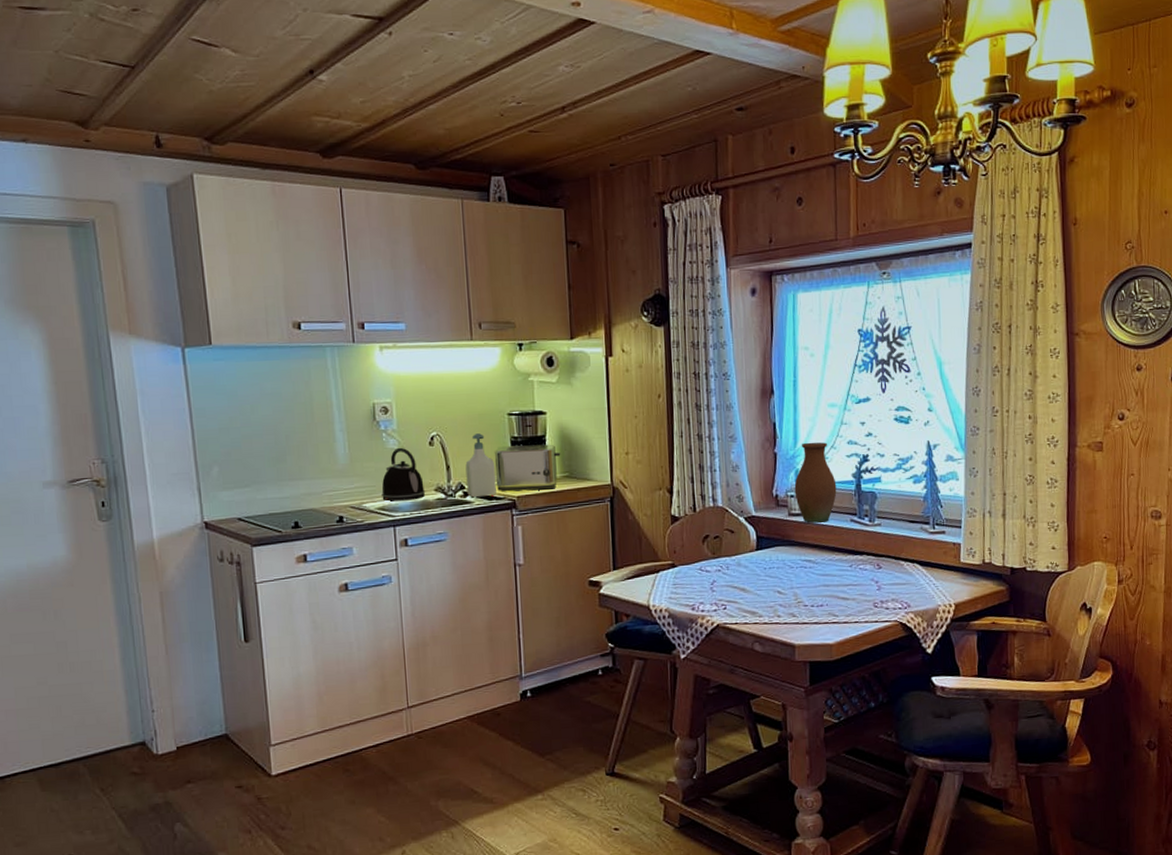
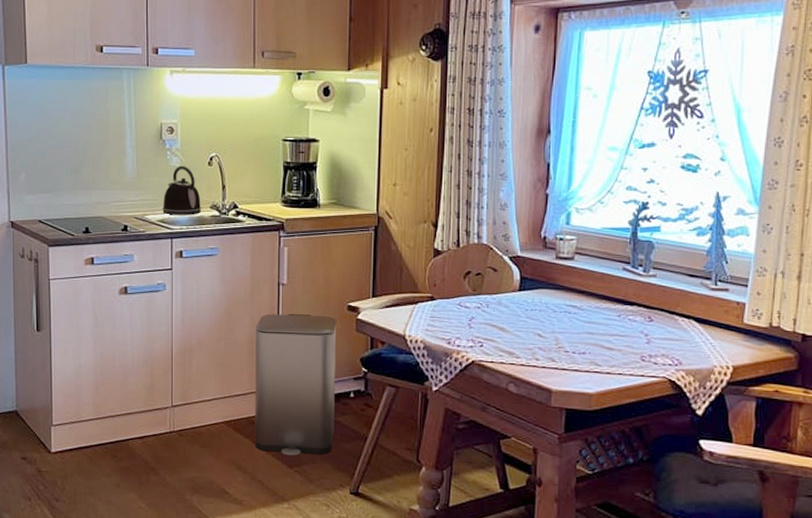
soap bottle: present [465,433,496,498] -> none [240,157,267,217]
pedal bin: none [493,594,585,744] -> present [255,313,337,455]
toaster: present [494,444,561,492] -> none [266,171,330,216]
vase: present [794,442,837,523] -> none [564,185,611,268]

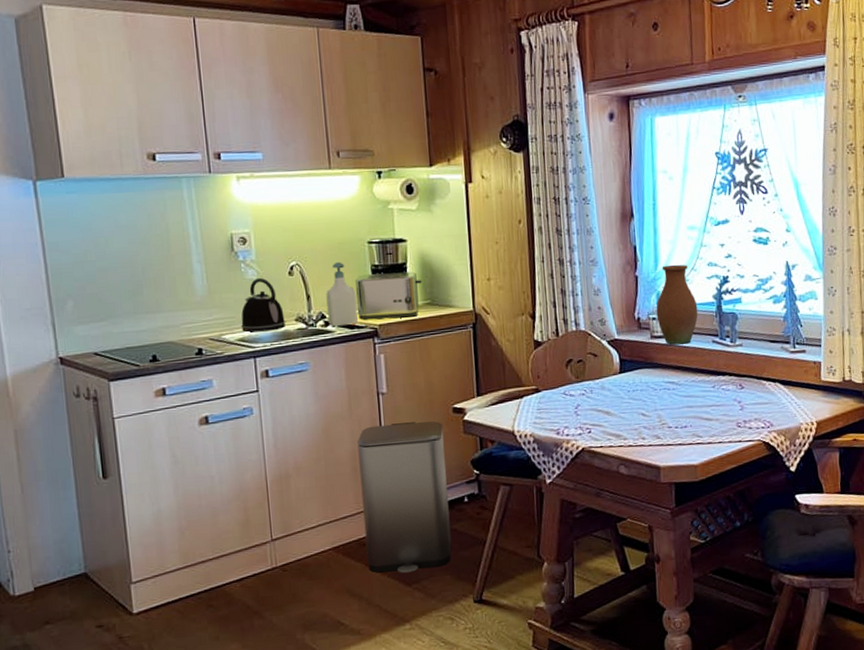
soap bottle: none [240,157,267,217] -> present [326,262,358,327]
toaster: none [266,171,330,216] -> present [354,271,422,321]
vase: none [564,185,611,268] -> present [656,264,698,345]

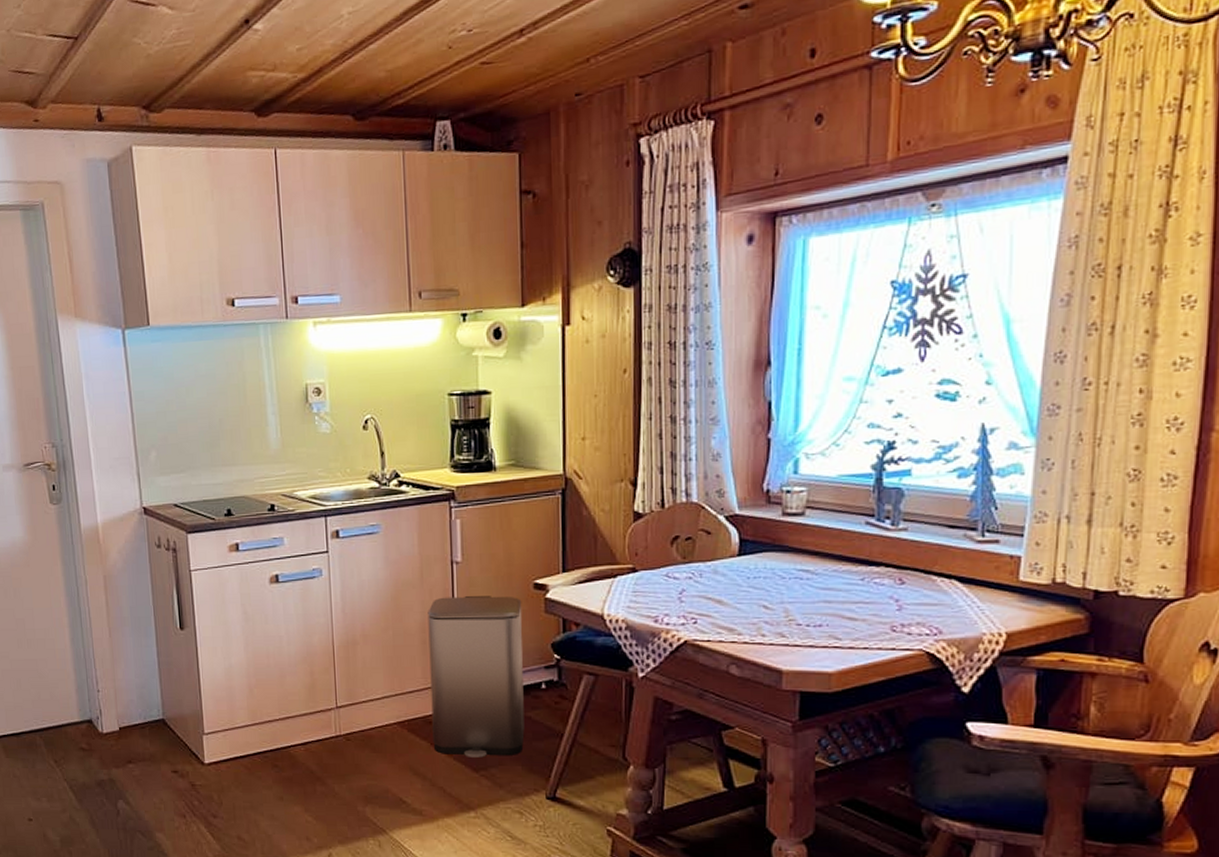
kettle: present [241,277,286,333] -> none [313,431,359,490]
soap bottle: present [326,262,358,327] -> none [401,416,434,487]
toaster: present [354,271,422,321] -> none [432,428,506,482]
vase: present [656,264,698,345] -> none [792,425,849,525]

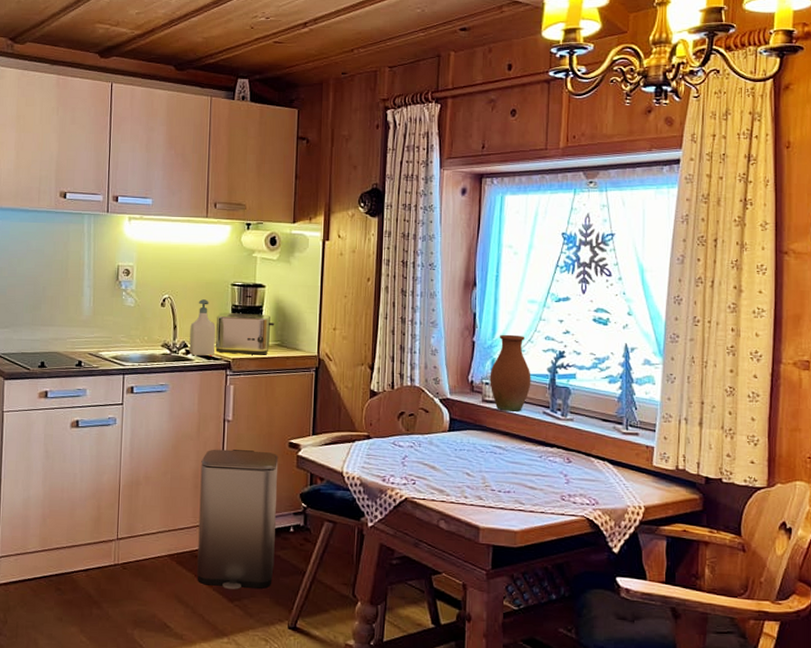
soap bottle: none [401,416,434,487] -> present [189,299,216,356]
toaster: none [432,428,506,482] -> present [215,313,275,356]
vase: none [792,425,849,525] -> present [489,334,531,412]

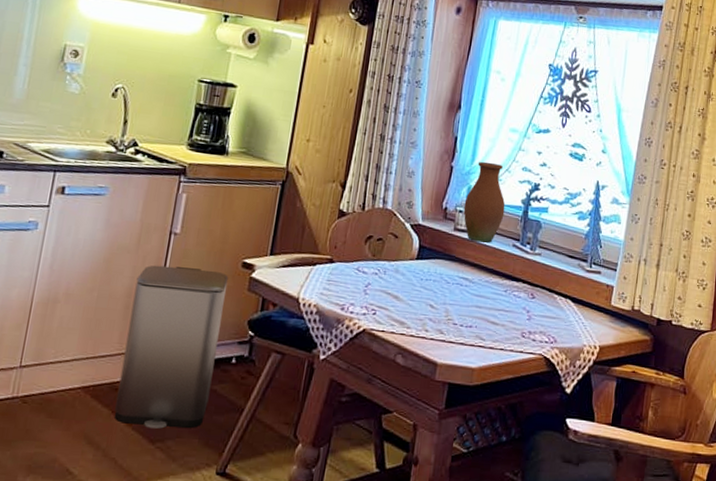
soap bottle: present [189,299,216,356] -> none [138,93,174,158]
toaster: present [215,313,275,356] -> none [170,111,243,164]

